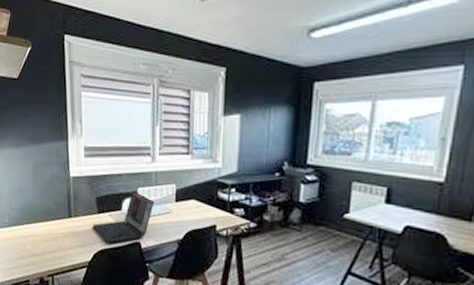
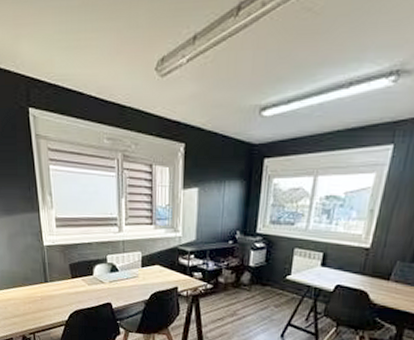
laptop: present [92,190,155,244] -> none [67,257,123,305]

